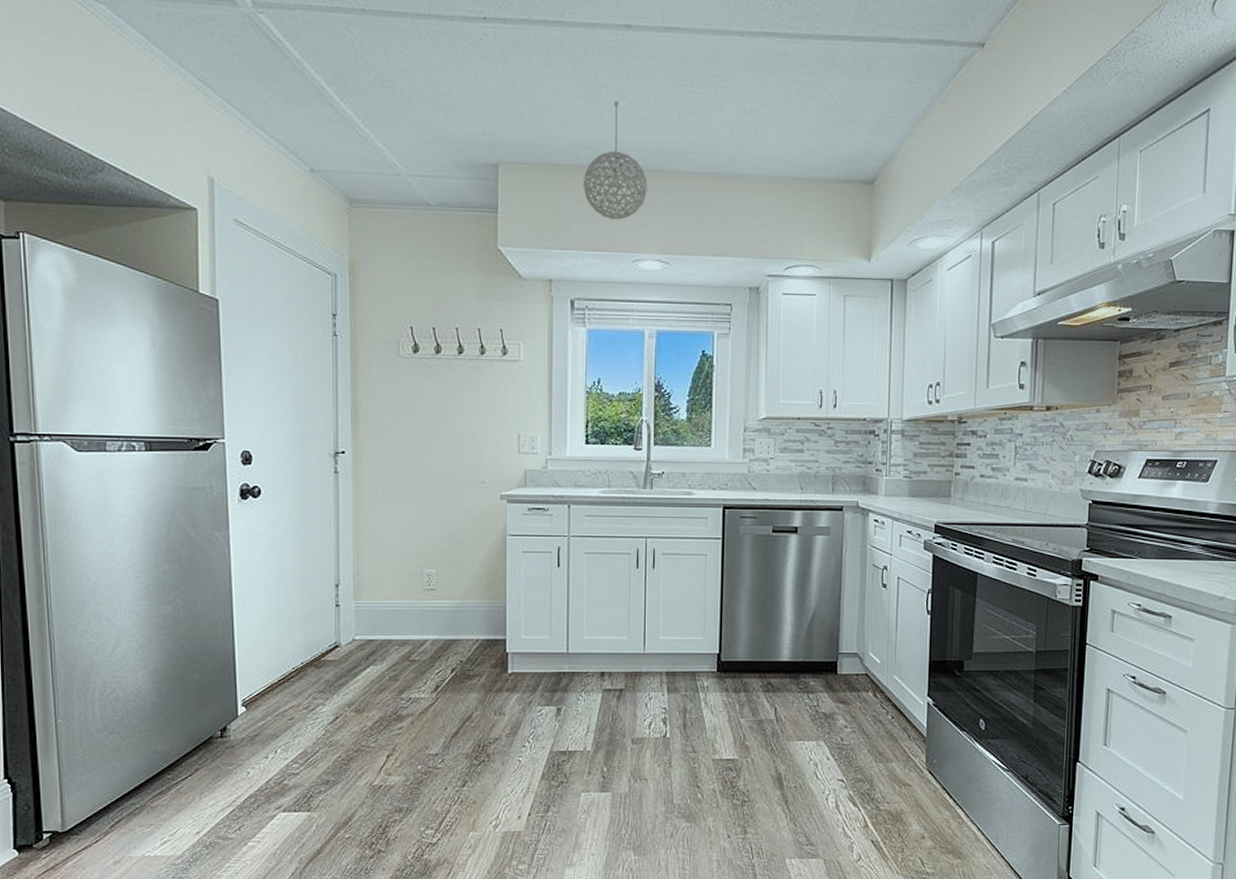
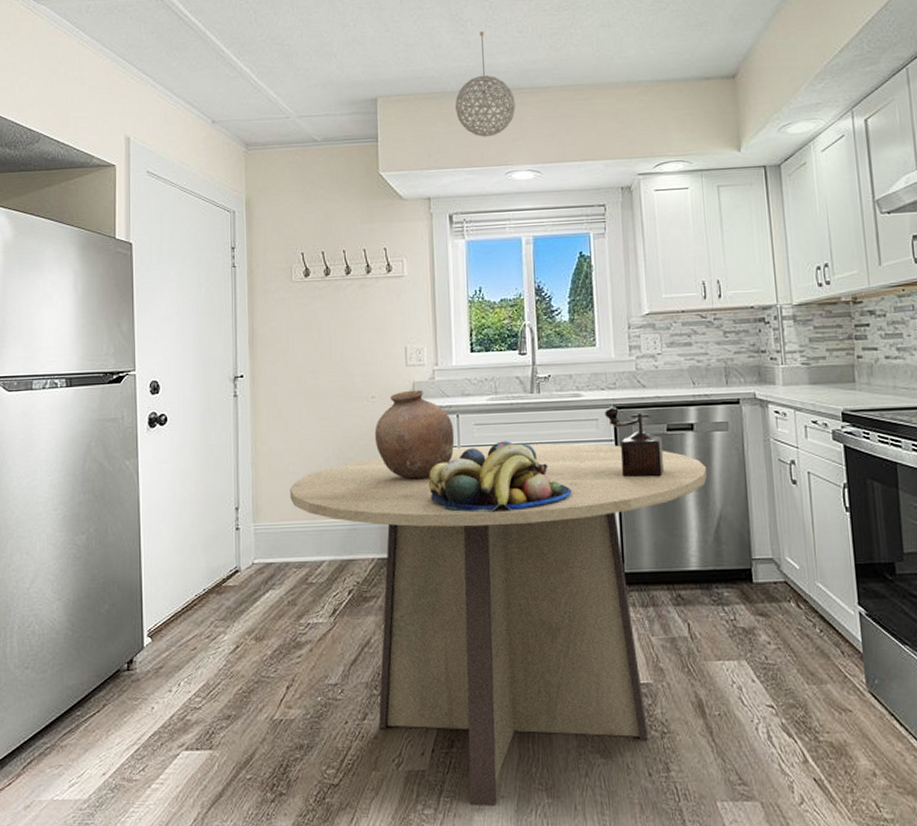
dining table: none [394,537,806,862] -> present [290,443,708,806]
pottery: none [483,478,565,565] -> present [374,389,455,479]
fruit bowl: none [536,533,677,602] -> present [428,441,572,513]
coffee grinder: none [713,506,768,575] -> present [604,407,665,478]

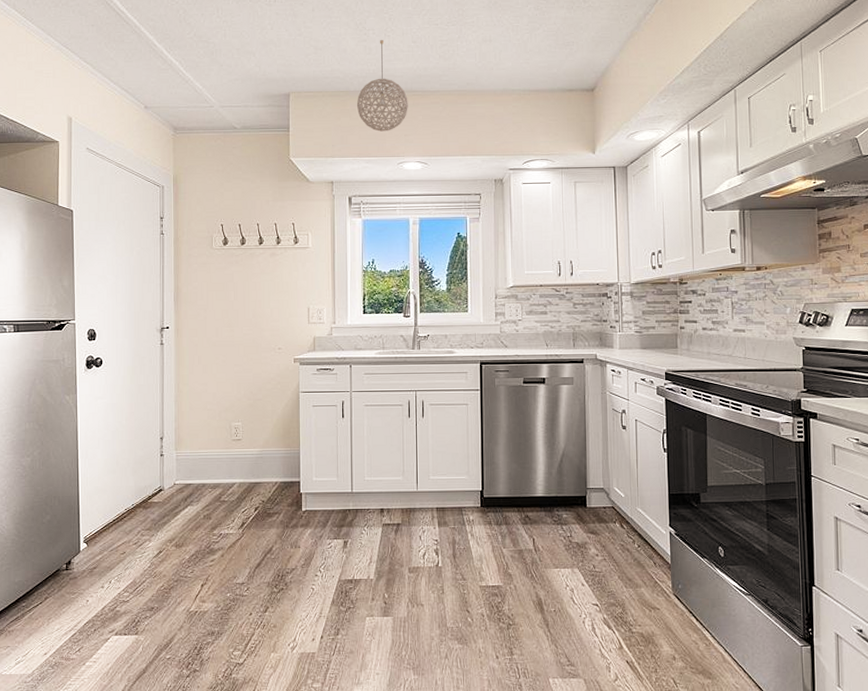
dining table: present [290,443,708,806] -> none [207,391,555,681]
pottery: present [374,389,455,479] -> none [280,343,348,417]
fruit bowl: present [428,441,572,513] -> none [324,388,443,447]
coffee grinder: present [604,407,665,478] -> none [472,362,520,421]

